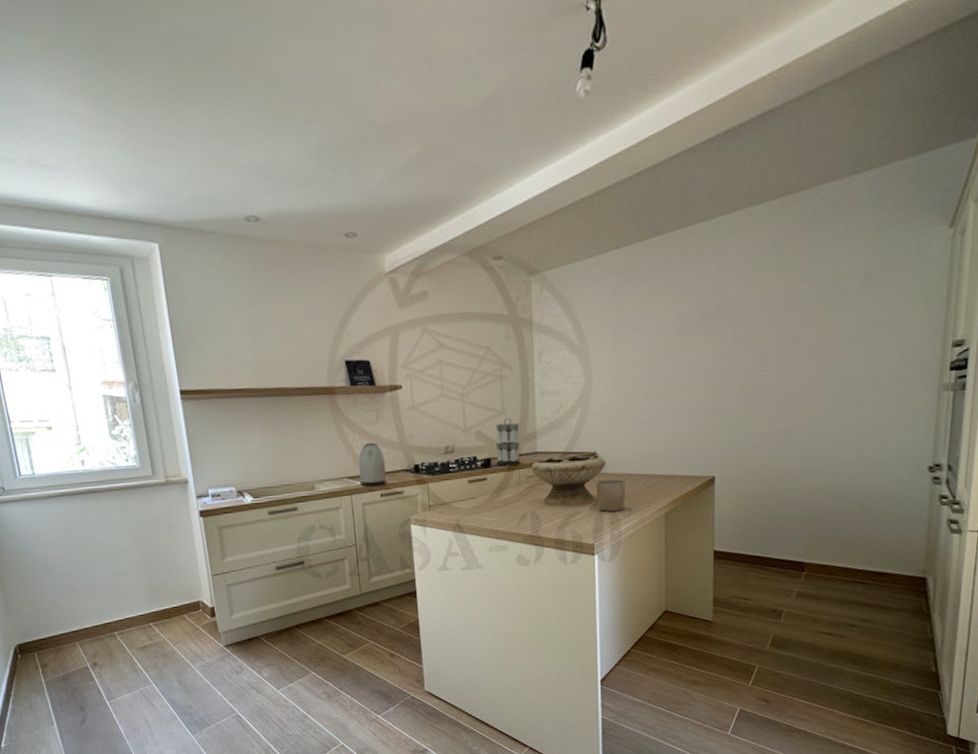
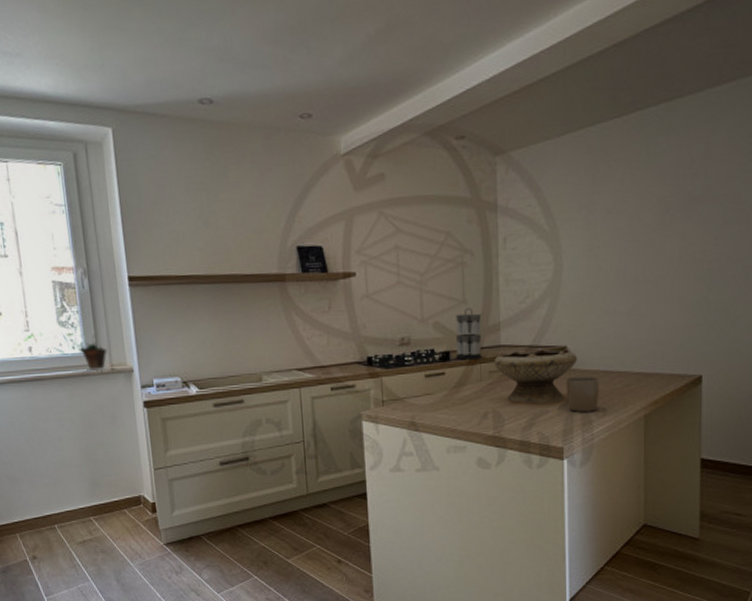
succulent plant: none [132,446,161,482] -> present [79,334,107,371]
kettle: present [358,442,386,487] -> none [308,332,337,379]

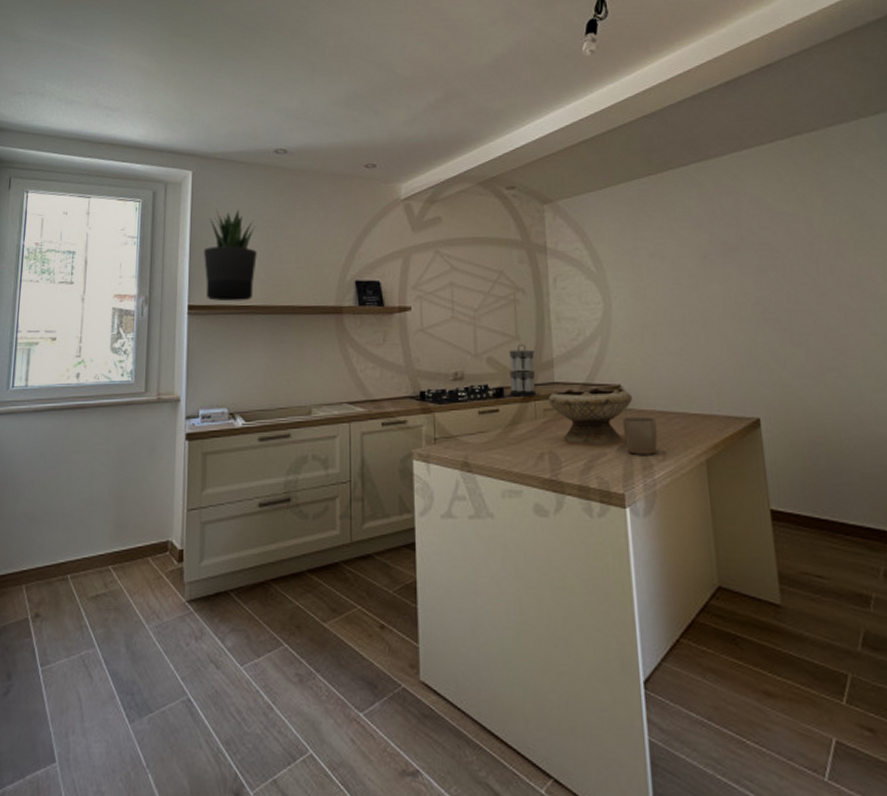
succulent plant: present [79,334,107,371] -> none [127,361,156,399]
planter: none [135,171,193,272] -> present [203,209,257,302]

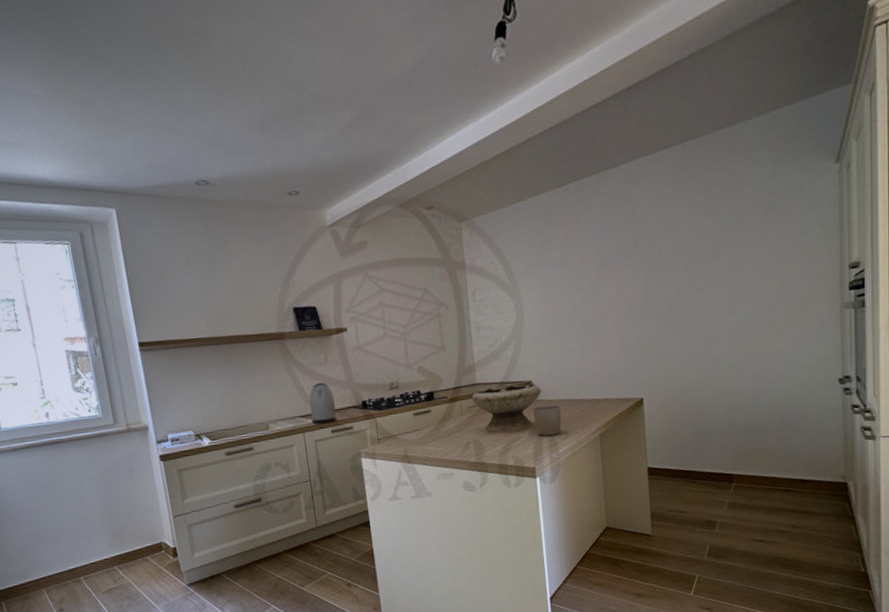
planter: present [203,209,257,302] -> none [142,246,199,337]
kettle: none [359,365,389,414] -> present [309,382,337,424]
spice rack: present [509,343,537,397] -> none [436,352,462,398]

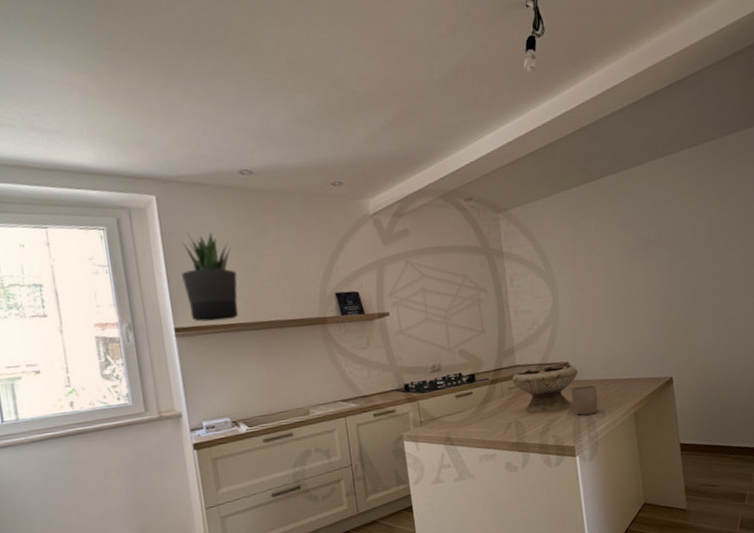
planter: none [142,246,199,337] -> present [181,232,239,322]
kettle: present [309,382,337,424] -> none [351,366,379,408]

